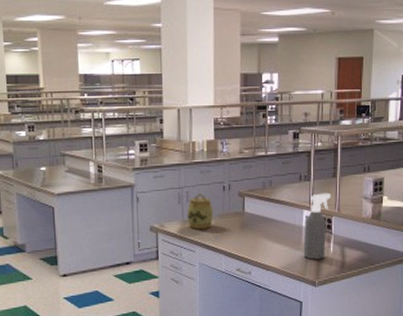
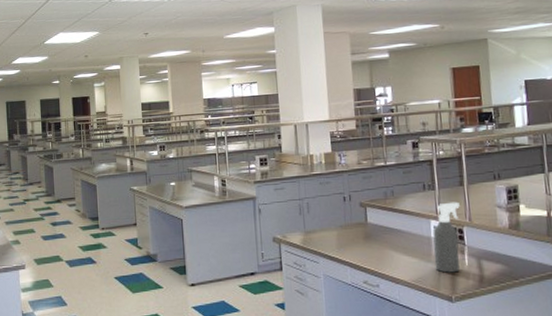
jar: present [187,193,214,229] -> none [308,204,336,240]

